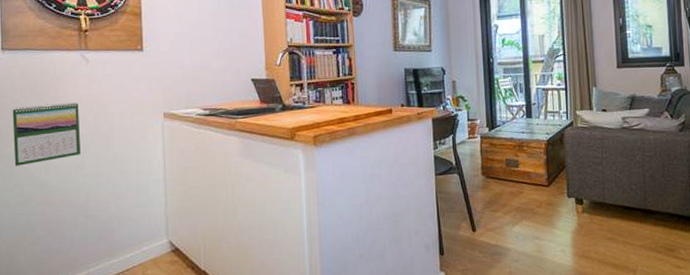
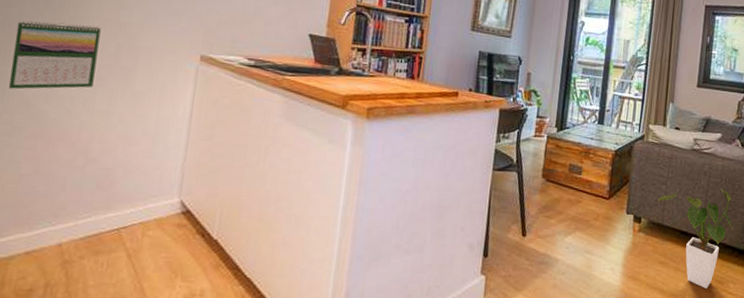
house plant: none [596,161,675,258] -> present [658,189,733,289]

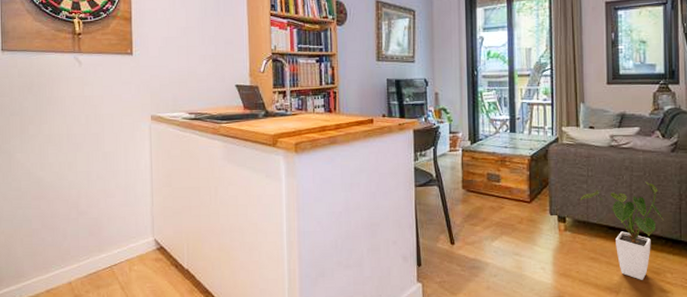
calendar: present [8,20,101,89] -> none [11,103,73,162]

